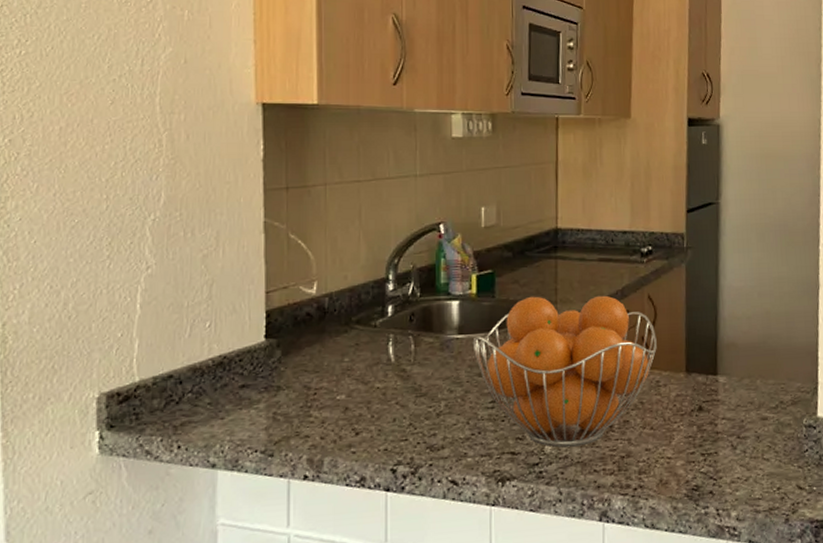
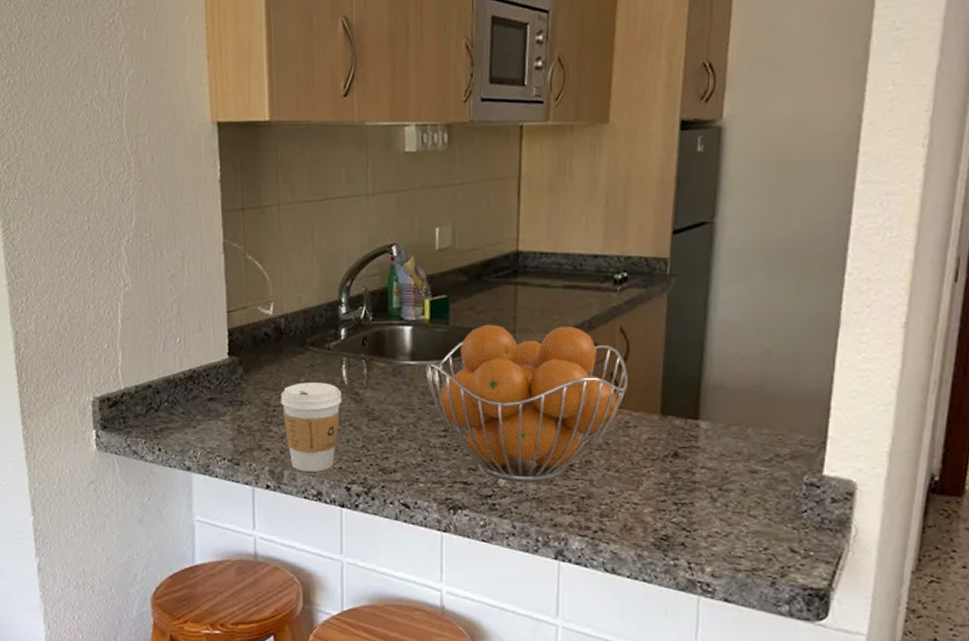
coffee cup: none [322,361,389,457] -> present [280,382,343,472]

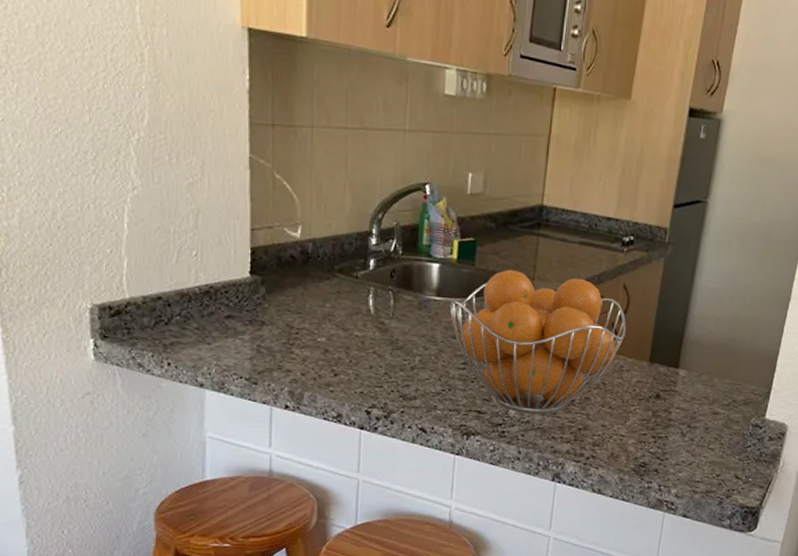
coffee cup: present [280,382,343,472] -> none [304,308,368,395]

